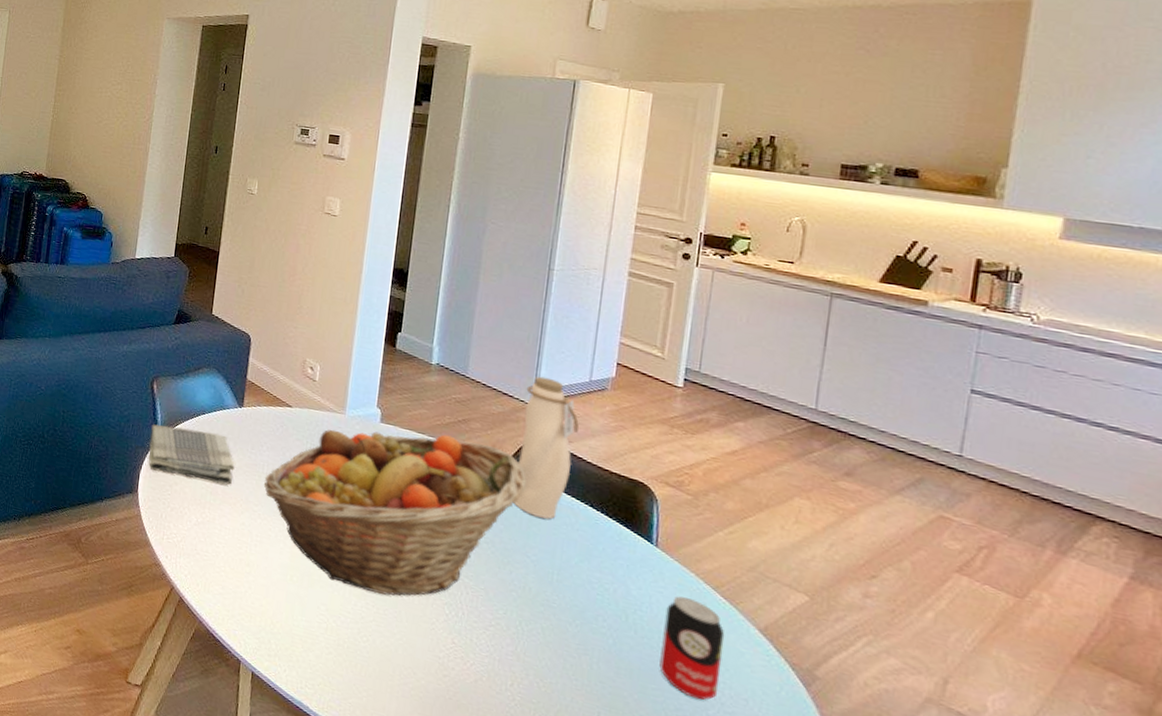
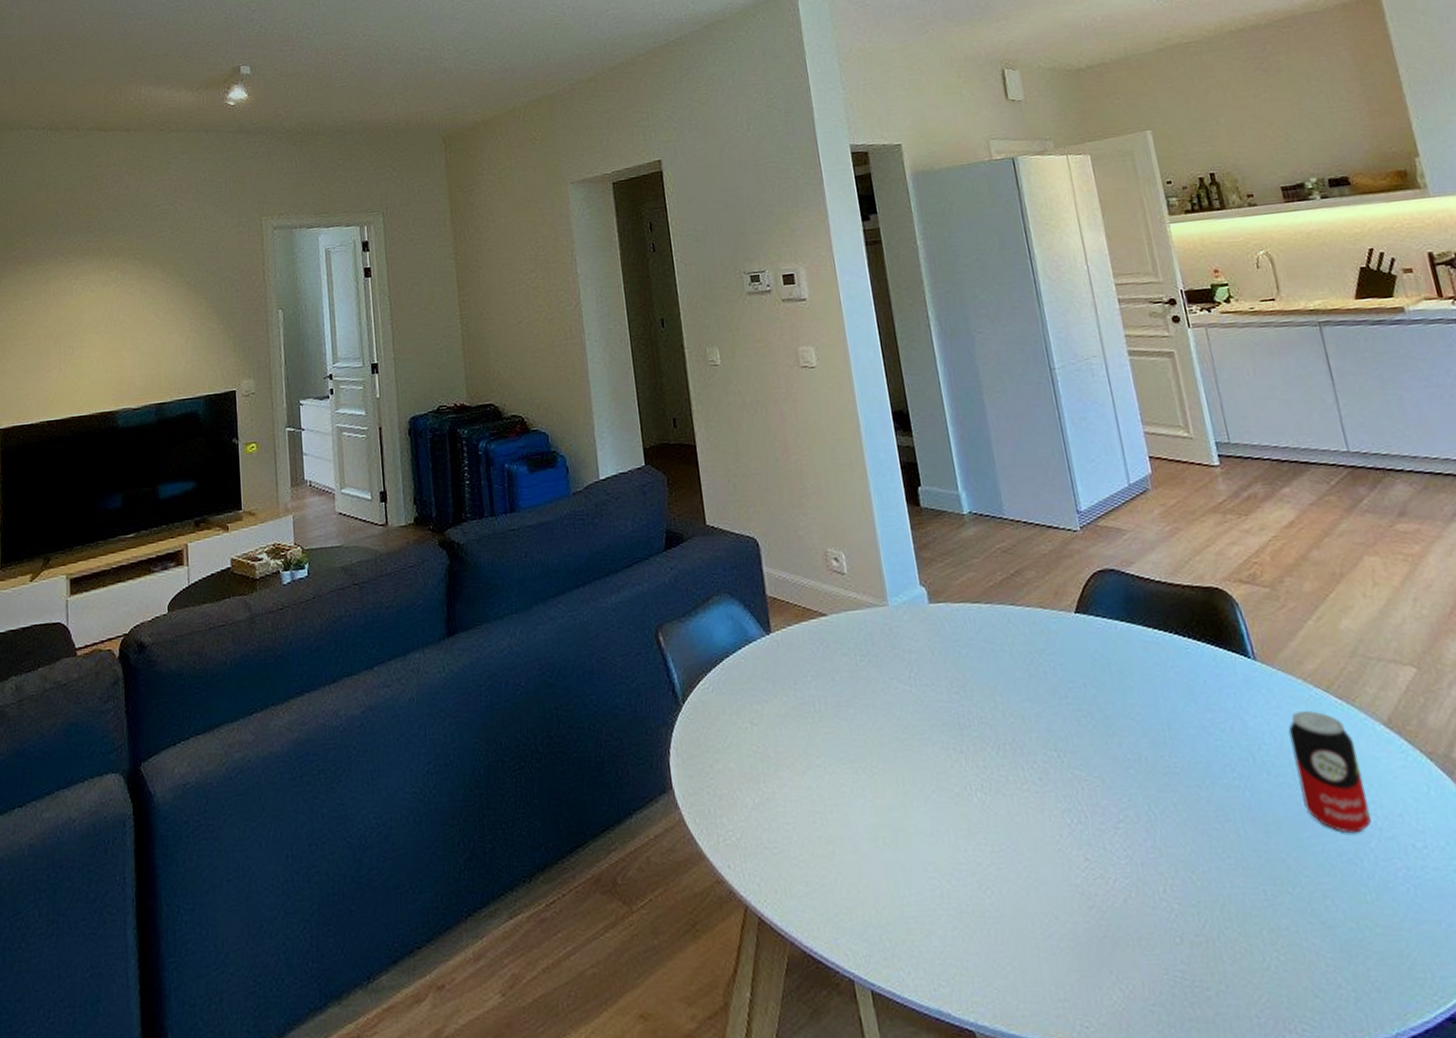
dish towel: present [148,424,235,485] -> none [669,677,783,752]
fruit basket: present [263,429,526,596] -> none [819,594,1104,827]
water bottle: present [512,376,579,519] -> none [1069,494,1145,666]

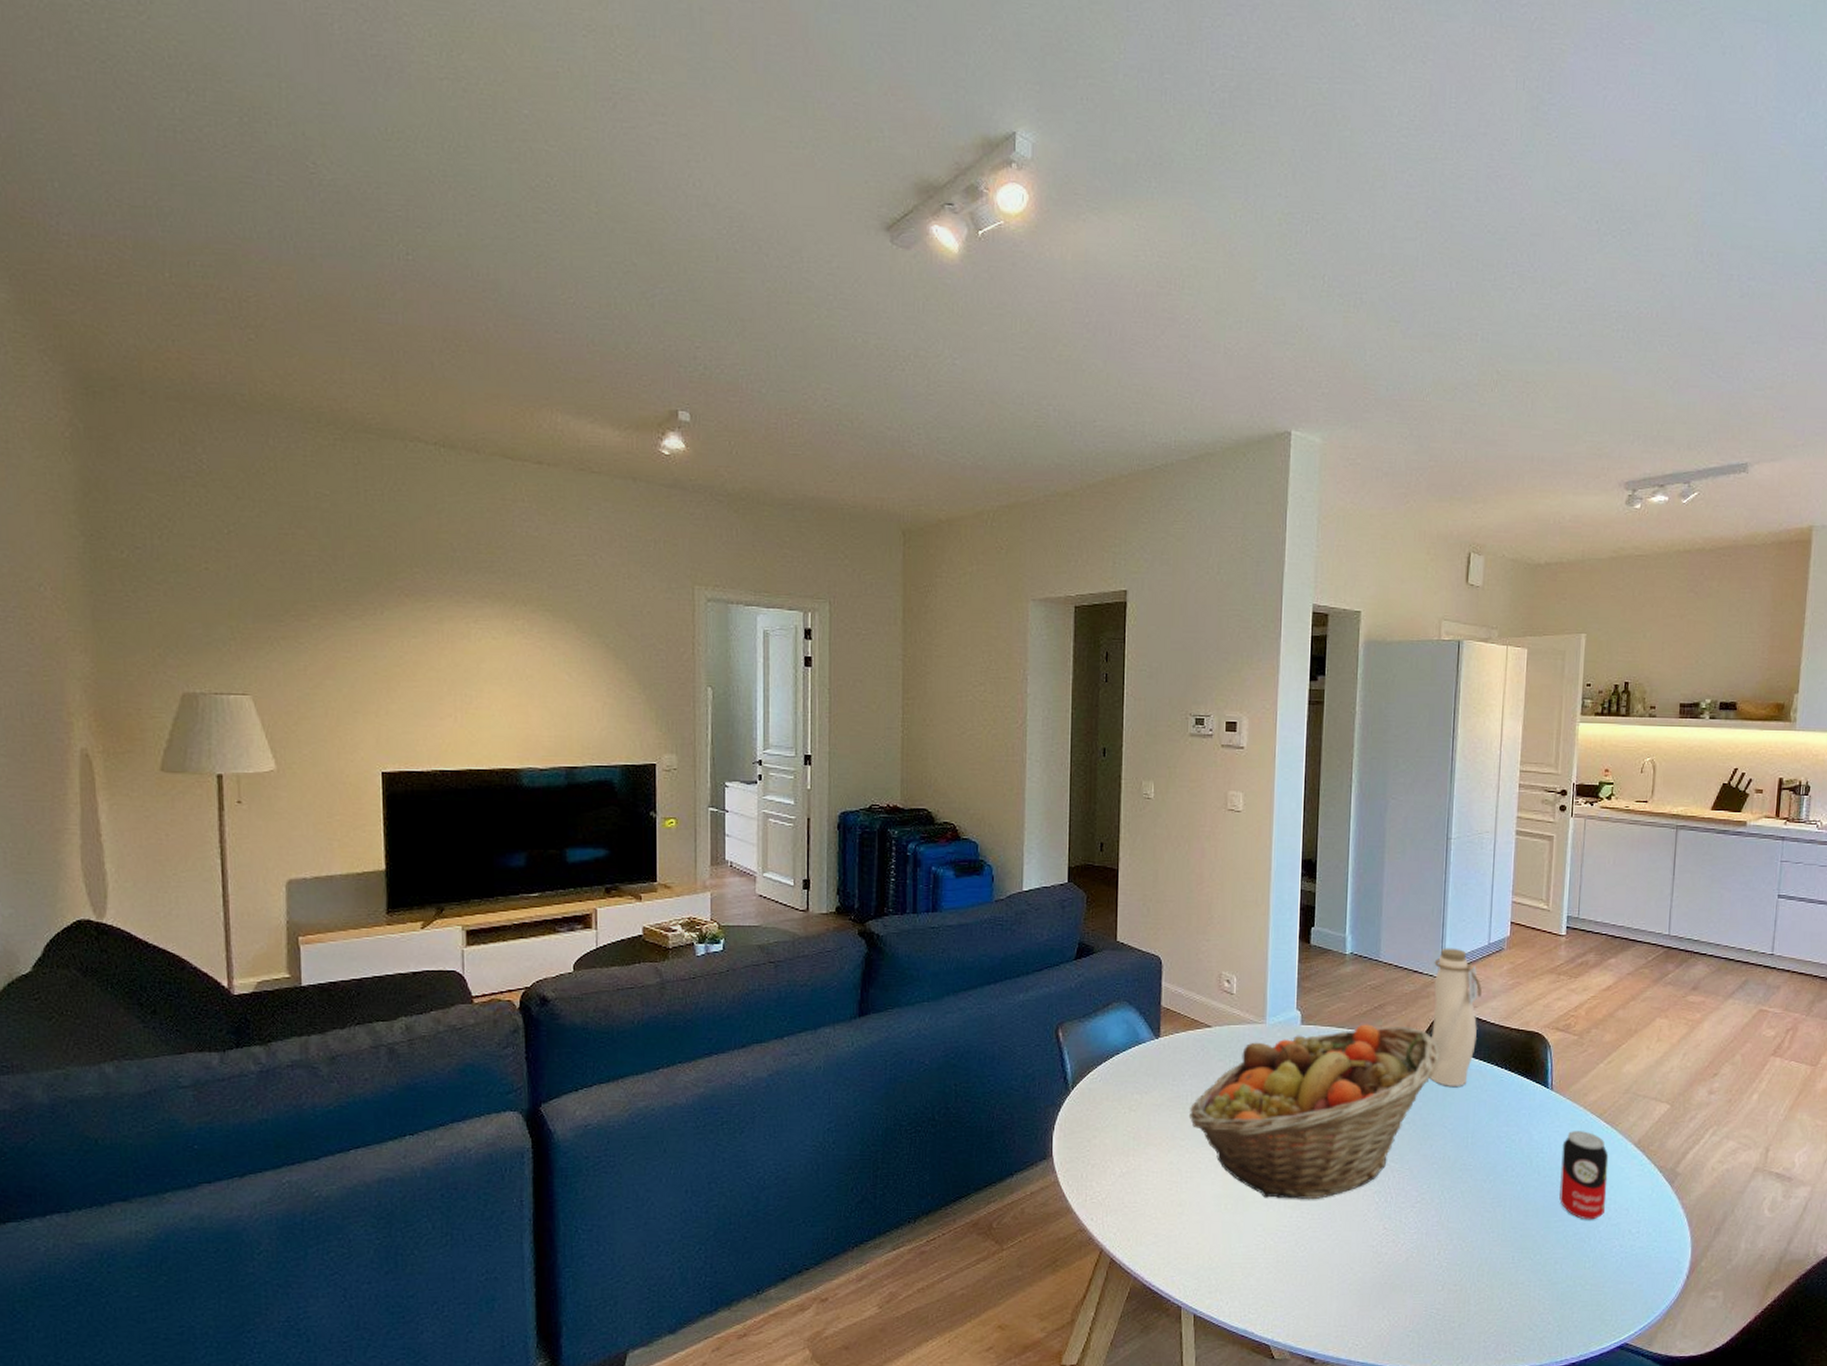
fruit basket: none [819,594,1104,827] -> present [1188,1024,1439,1200]
water bottle: none [1069,494,1145,666] -> present [1429,948,1482,1086]

